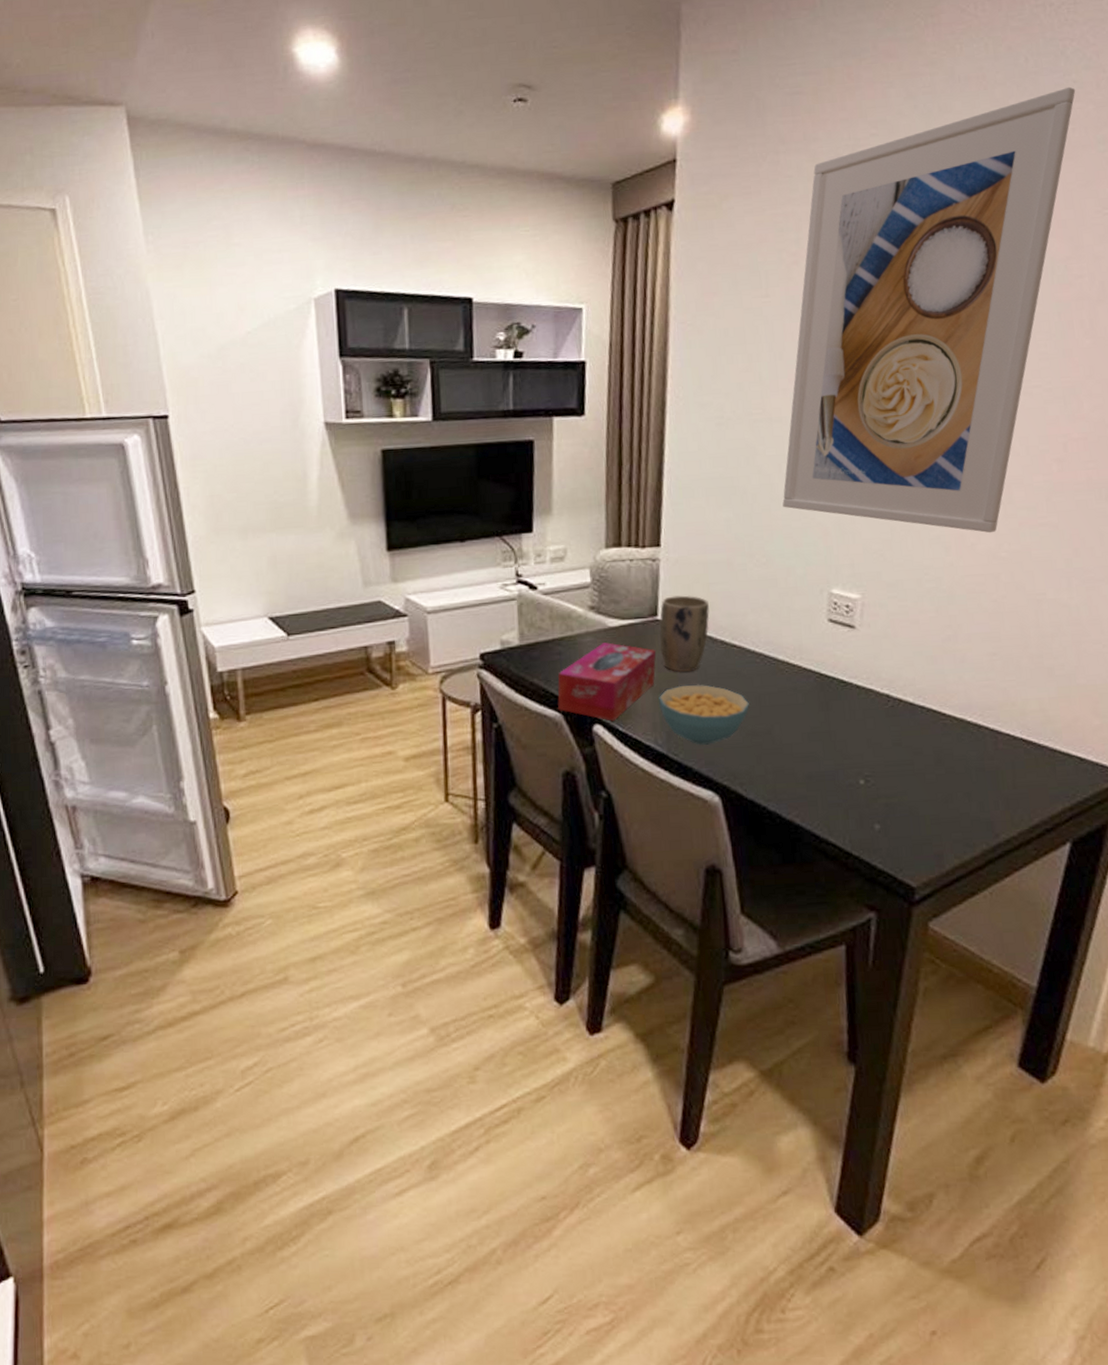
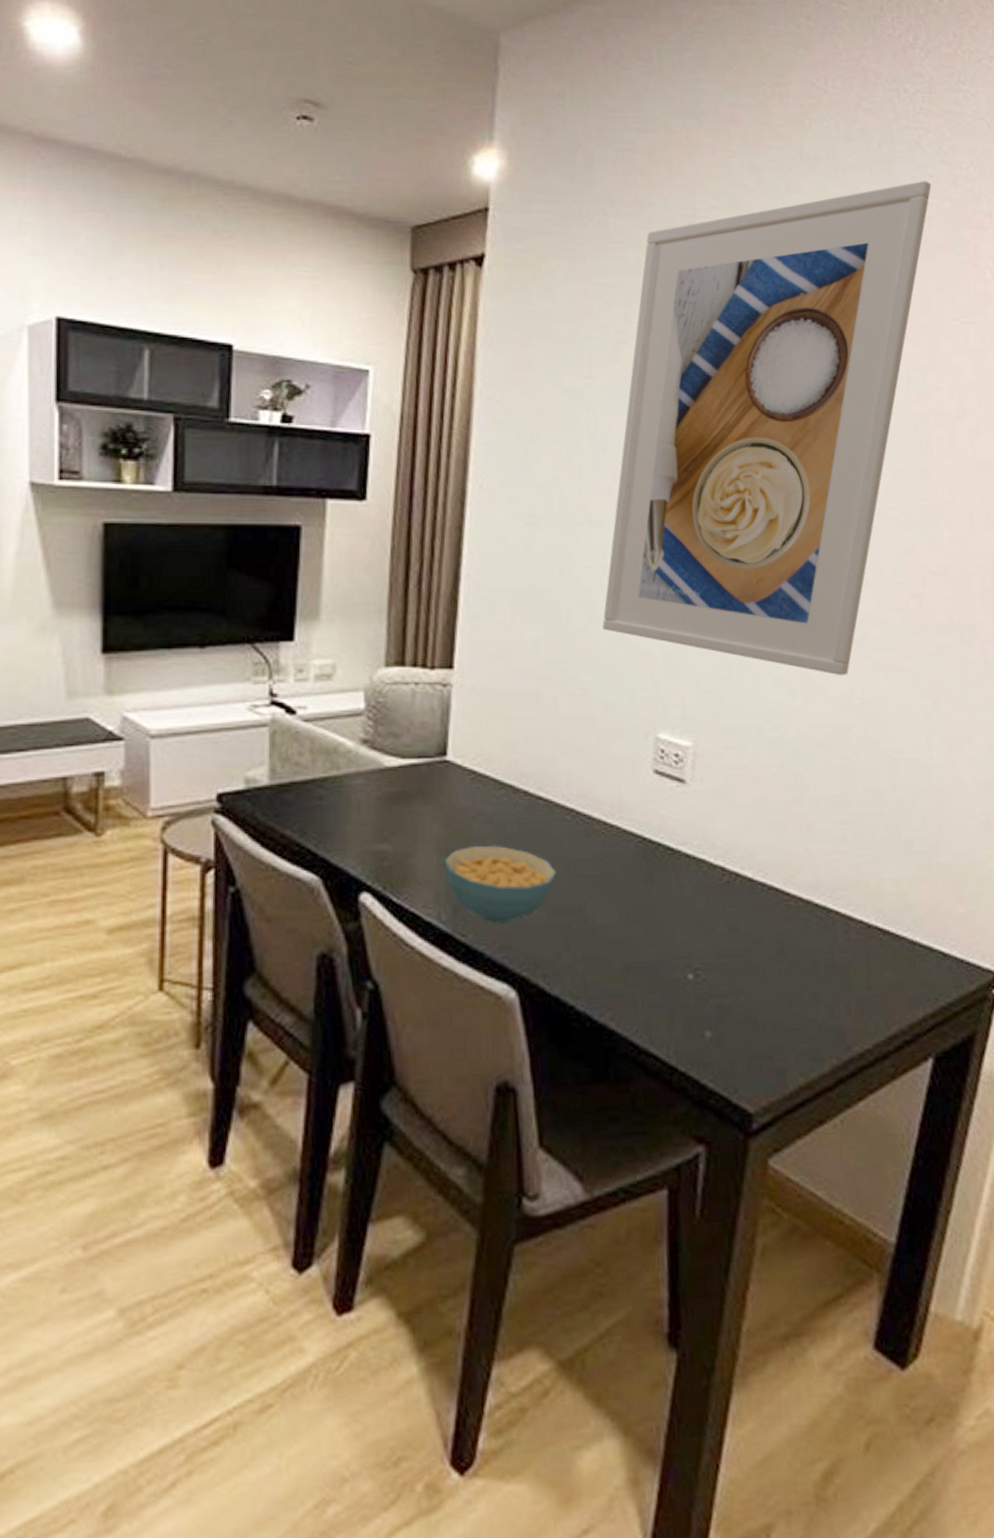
tissue box: present [557,642,656,721] -> none [314,787,444,889]
plant pot: present [658,595,710,672] -> none [447,731,511,828]

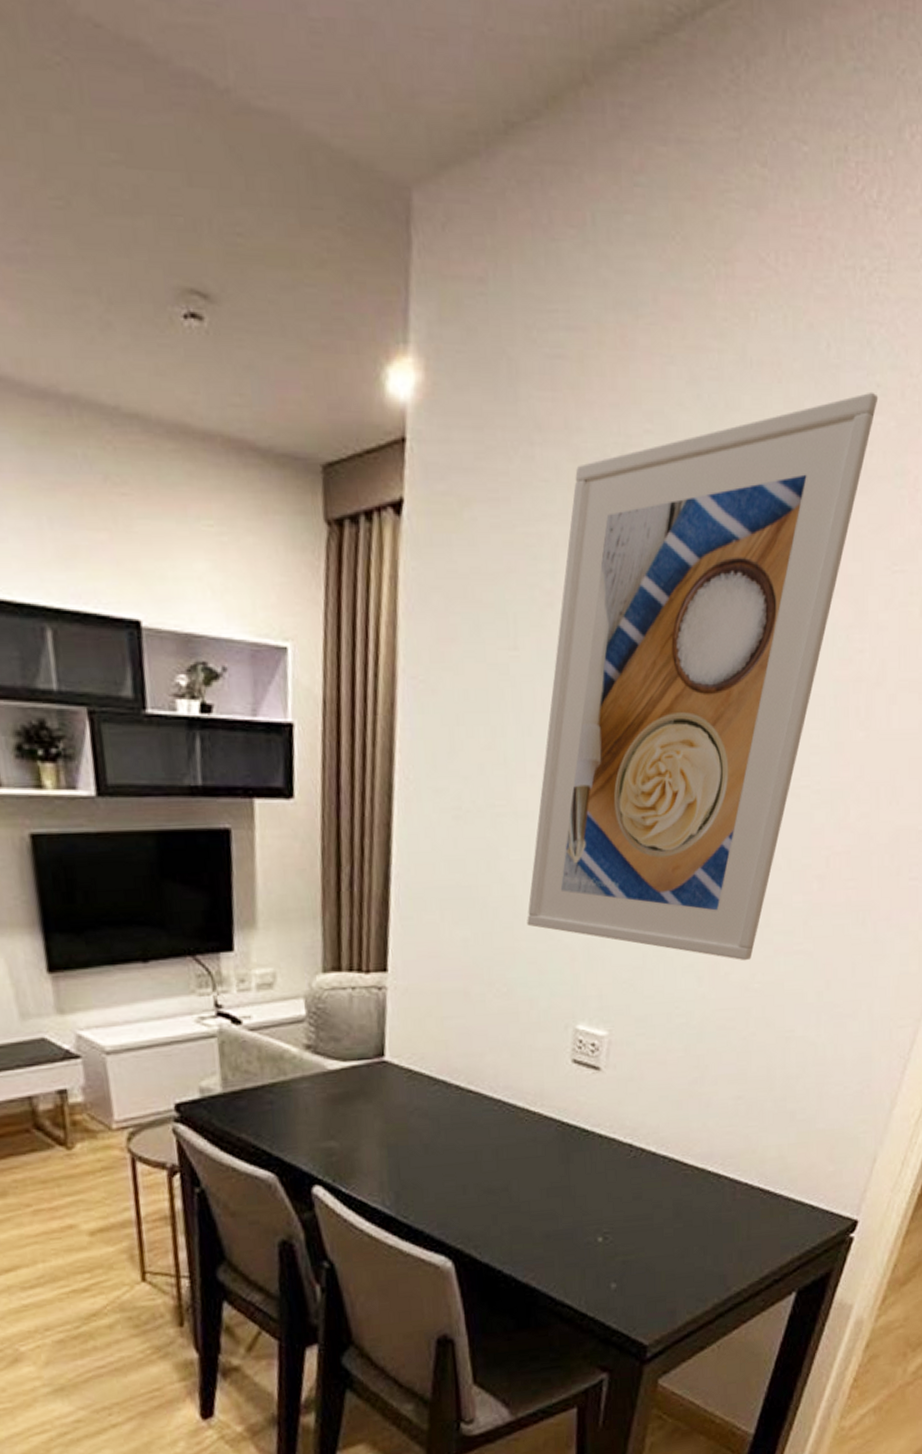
cereal bowl: present [444,845,556,924] -> none [386,1136,486,1206]

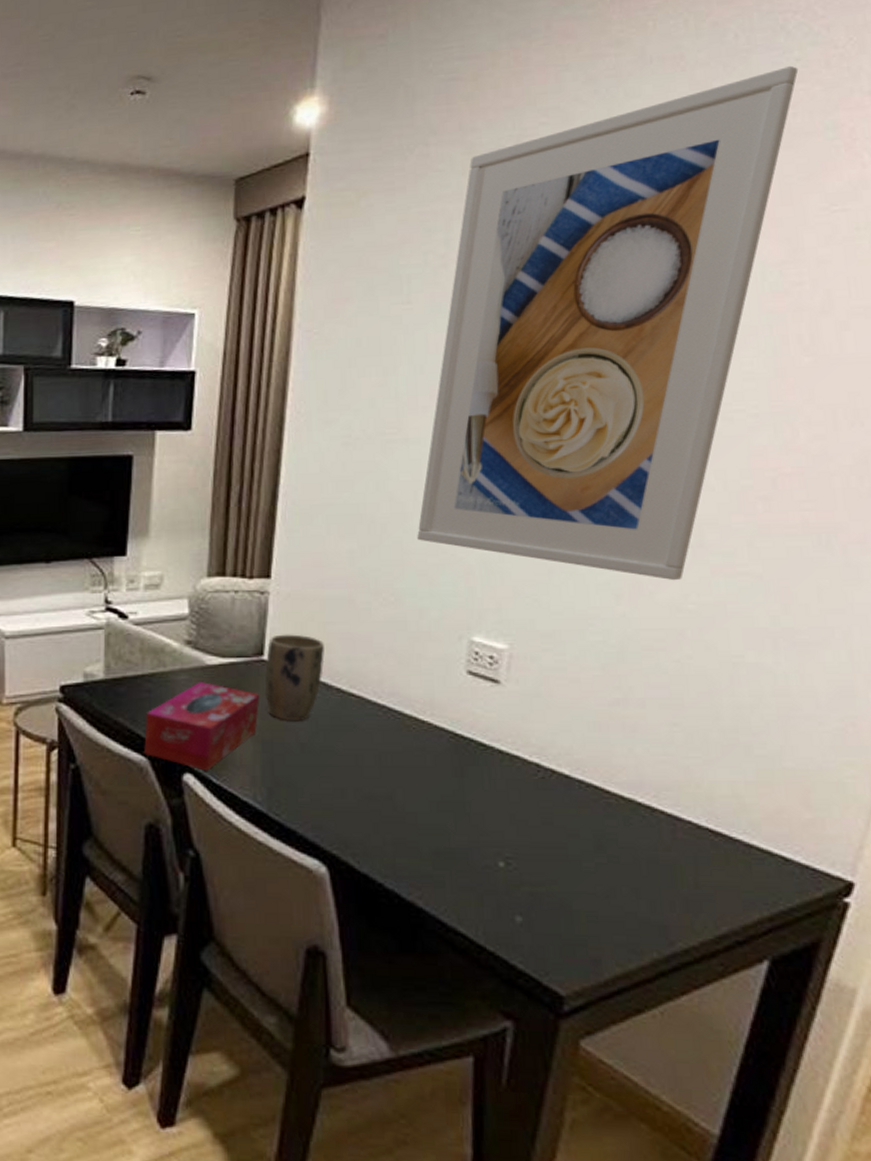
tissue box: none [269,1089,383,1181] -> present [143,682,260,771]
plant pot: none [385,1031,444,1123] -> present [264,634,325,720]

